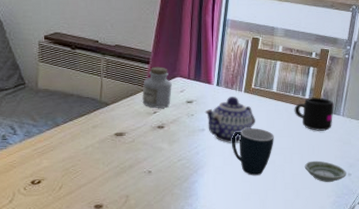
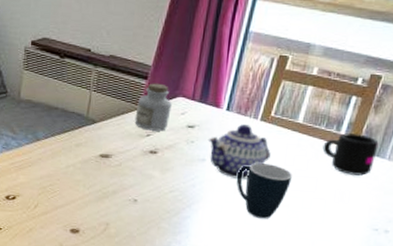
saucer: present [304,160,346,183] -> none [326,209,383,238]

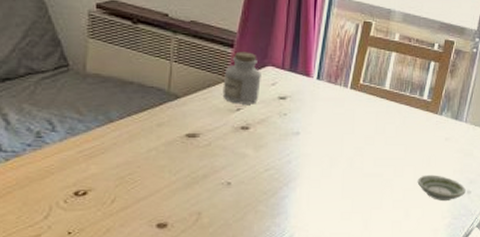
teapot: present [207,124,271,179] -> none [300,93,362,151]
mug: present [237,163,292,219] -> none [332,133,384,191]
mug: present [322,133,379,176] -> none [409,98,456,139]
saucer: none [326,209,383,238] -> present [417,175,466,202]

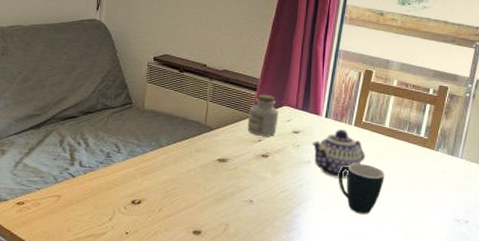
teapot: none [300,93,362,151] -> present [311,129,365,178]
mug: none [332,133,384,191] -> present [339,164,385,215]
saucer: present [417,175,466,202] -> none [416,203,463,229]

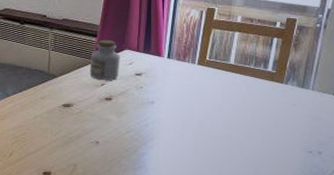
teapot: present [311,129,365,178] -> none [154,69,210,116]
mug: present [339,164,385,215] -> none [184,101,231,150]

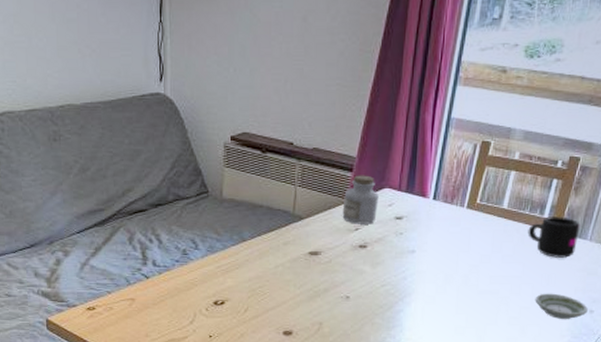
mug: none [254,70,302,106] -> present [528,216,580,258]
saucer: none [266,137,316,161] -> present [535,293,588,320]

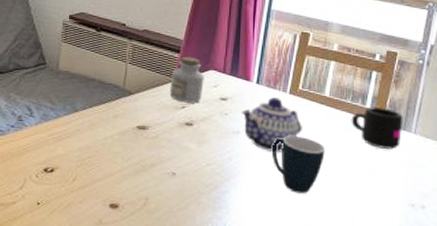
teapot: none [416,213,479,268] -> present [241,97,302,152]
mug: none [447,251,500,307] -> present [272,136,325,194]
saucer: present [535,293,588,320] -> none [363,184,419,214]

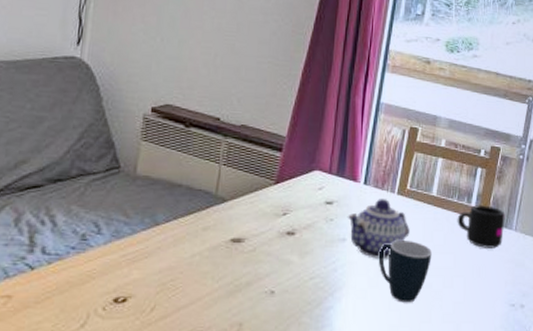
jar: present [169,56,204,103] -> none [269,155,309,209]

